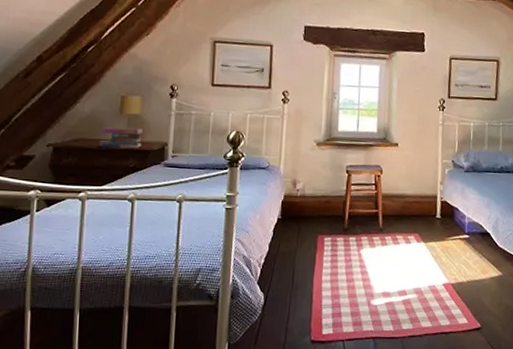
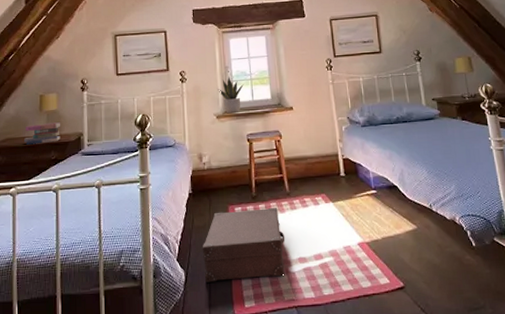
suitcase: none [284,240,372,309] -> present [202,207,286,283]
potted plant: none [321,102,350,143] -> present [218,76,244,114]

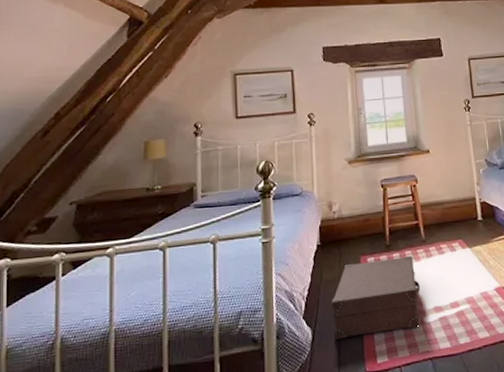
books: present [23,122,60,145] -> none [124,172,169,198]
potted plant: present [218,76,244,114] -> none [350,118,378,159]

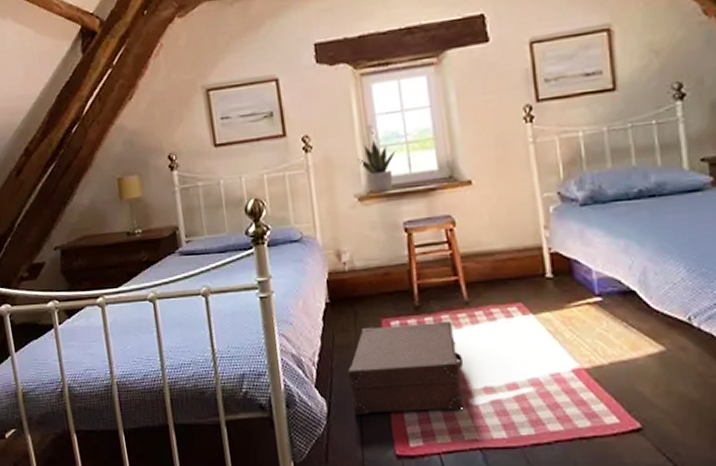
potted plant: none [350,118,378,159] -> present [358,139,396,194]

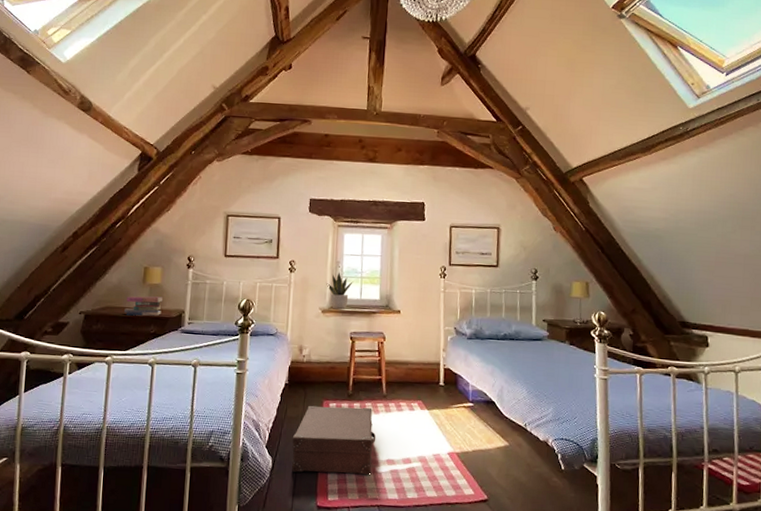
books: none [104,213,151,243] -> present [123,295,163,316]

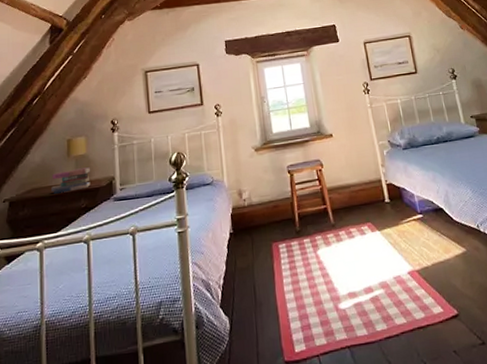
suitcase: present [291,405,376,475] -> none [246,240,335,329]
potted plant: present [326,271,353,310] -> none [255,106,281,146]

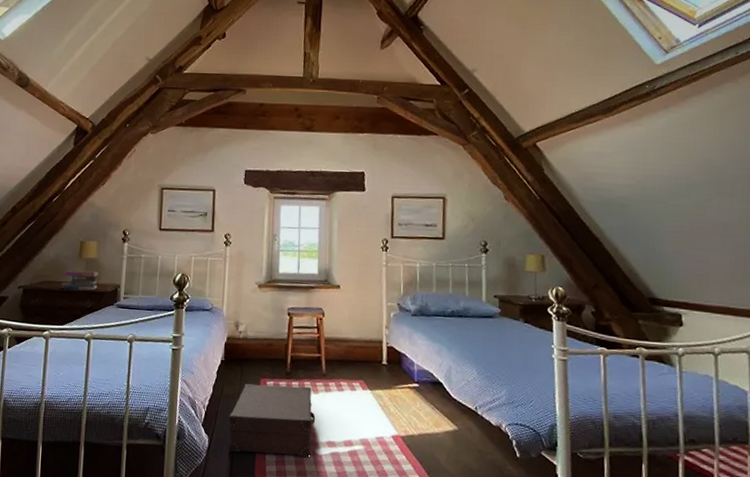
suitcase: none [246,240,335,329] -> present [228,383,316,458]

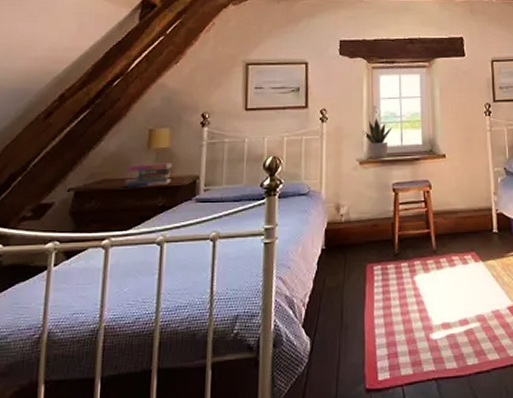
suitcase: present [228,383,316,458] -> none [332,266,429,352]
potted plant: none [262,244,290,285] -> present [363,117,392,160]

